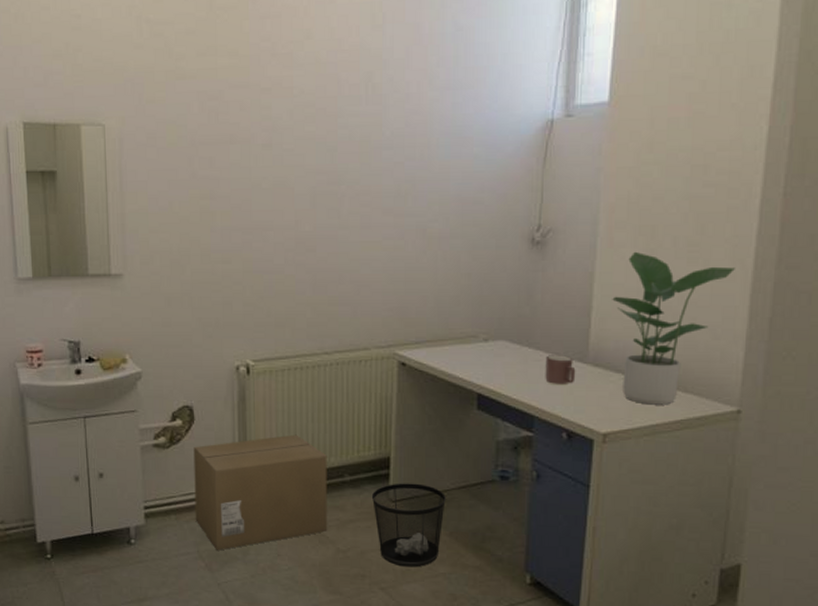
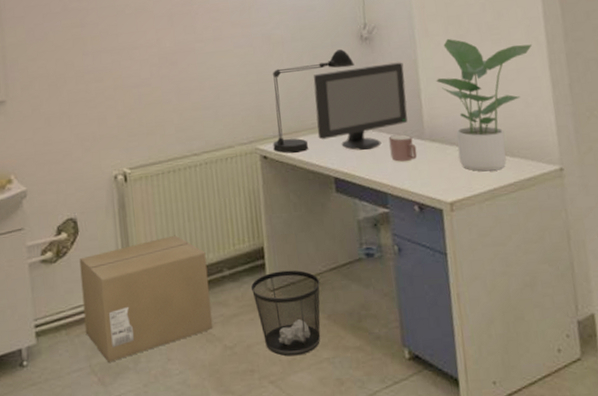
desk lamp: none [414,251,520,362] -> present [272,49,355,154]
computer monitor: none [465,273,577,367] -> present [313,62,408,151]

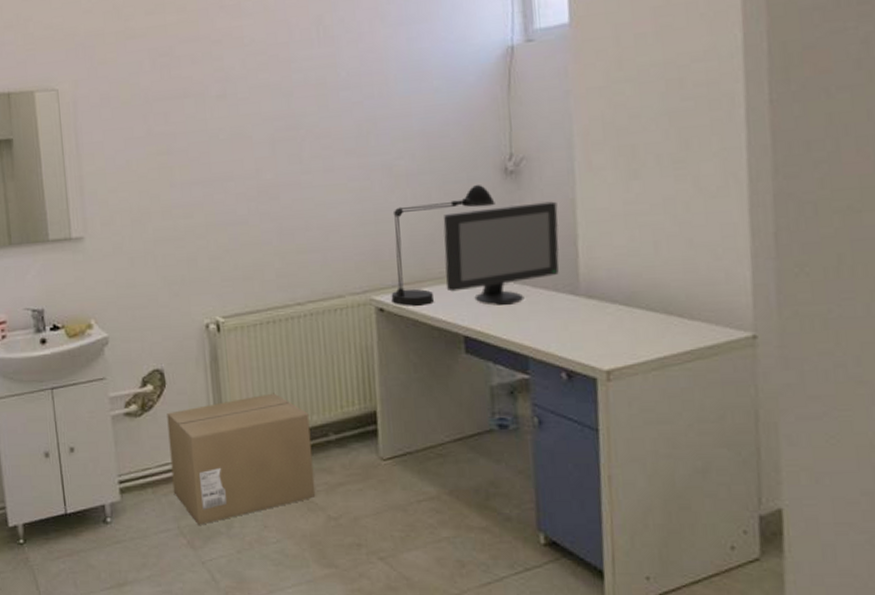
waste bin: present [250,270,321,357] -> none [360,438,443,532]
mug: present [388,134,418,164] -> none [533,288,569,323]
potted plant: present [436,38,532,172] -> none [598,173,728,336]

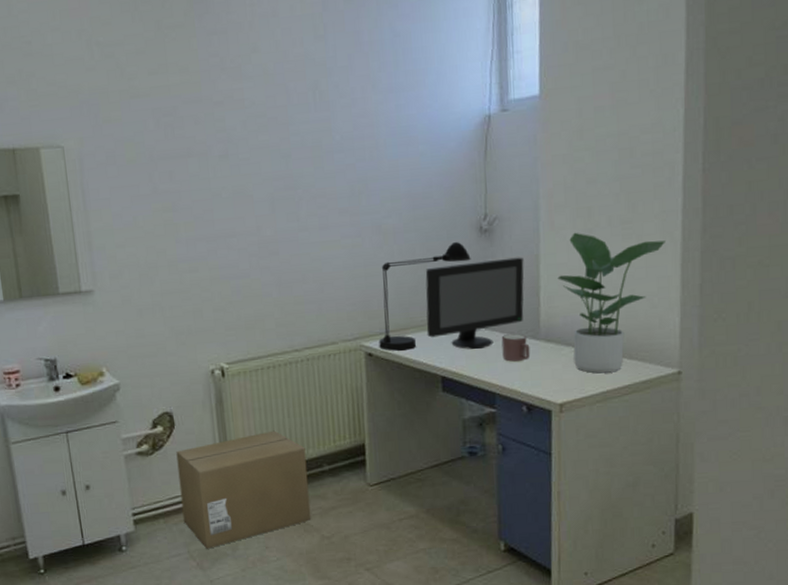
mug: none [533,288,569,323] -> present [501,334,531,364]
potted plant: none [598,173,728,336] -> present [557,232,665,374]

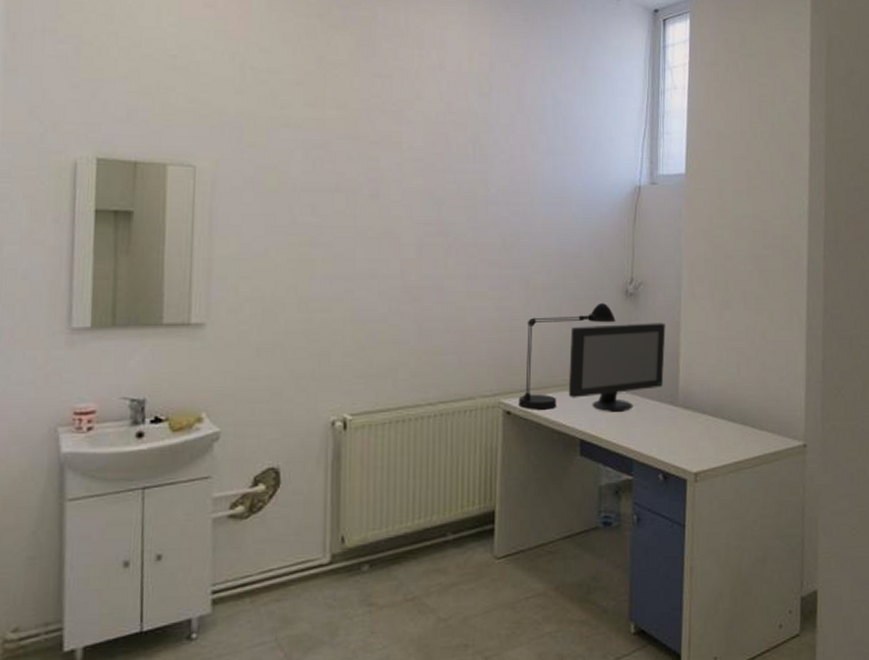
box: present [176,430,311,549] -> none [275,493,429,636]
mug: present [501,334,531,364] -> none [641,399,669,430]
potted plant: present [557,232,665,374] -> none [696,303,793,443]

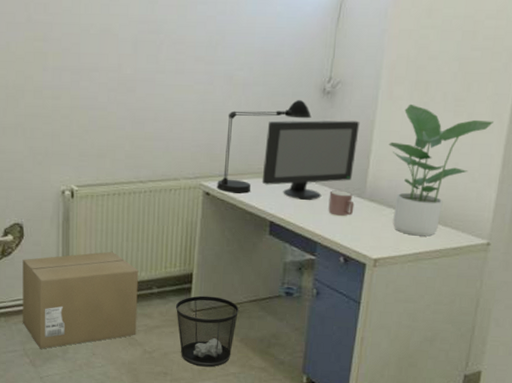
box: none [275,493,429,636] -> present [22,251,139,349]
waste bin: none [475,536,552,630] -> present [175,295,240,367]
mug: none [641,399,669,430] -> present [328,190,355,218]
potted plant: none [696,303,793,443] -> present [389,103,493,237]

